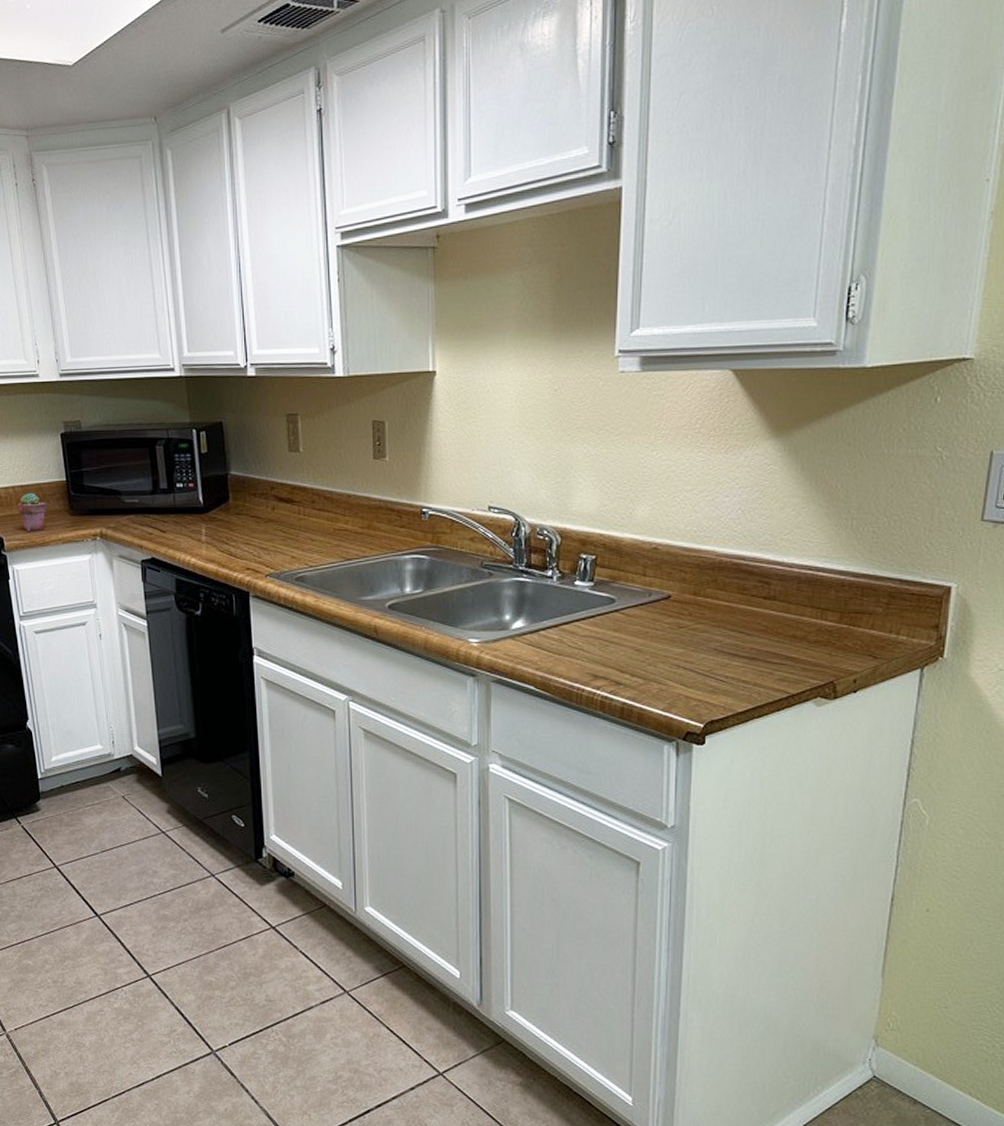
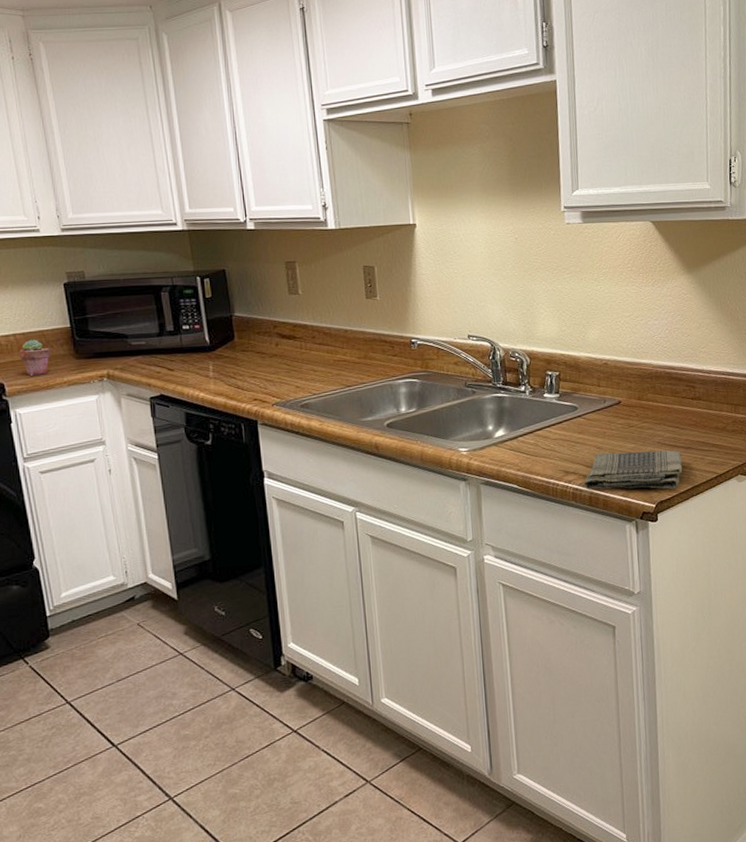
dish towel: none [615,657,744,707] -> present [584,450,683,489]

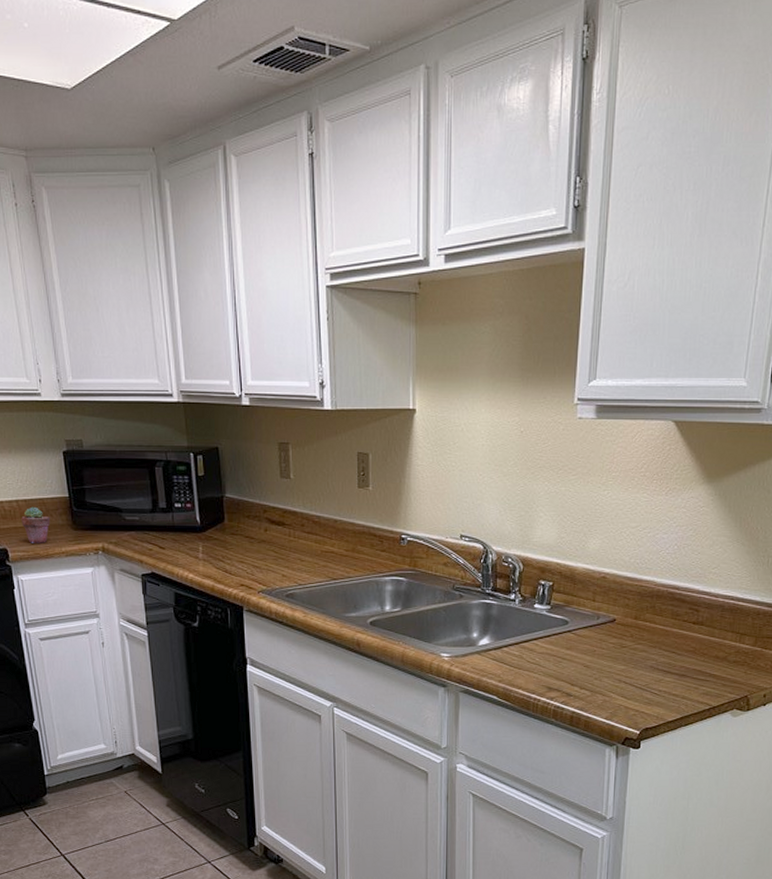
dish towel: present [584,450,683,489] -> none [566,672,675,717]

